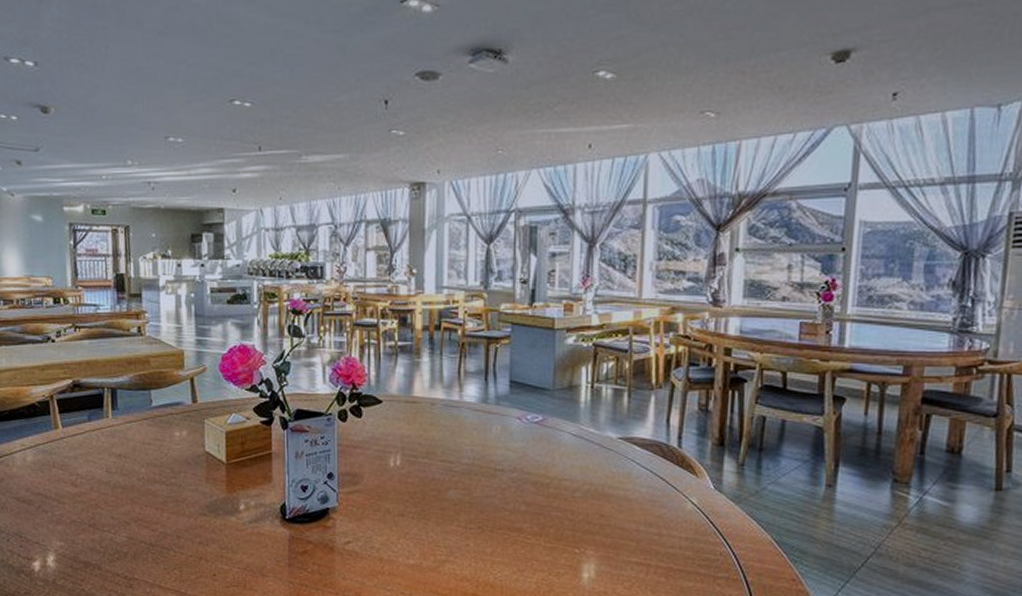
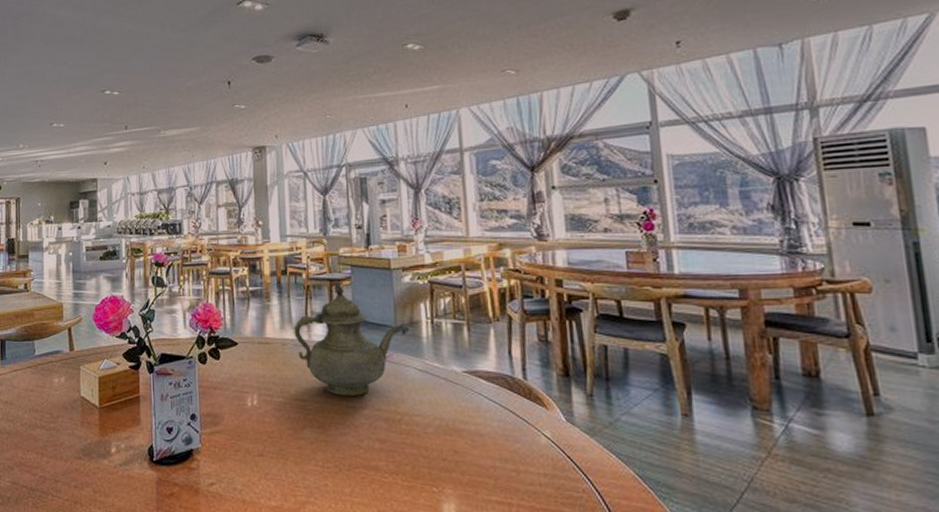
teapot: none [444,339,567,459] -> present [293,280,408,396]

